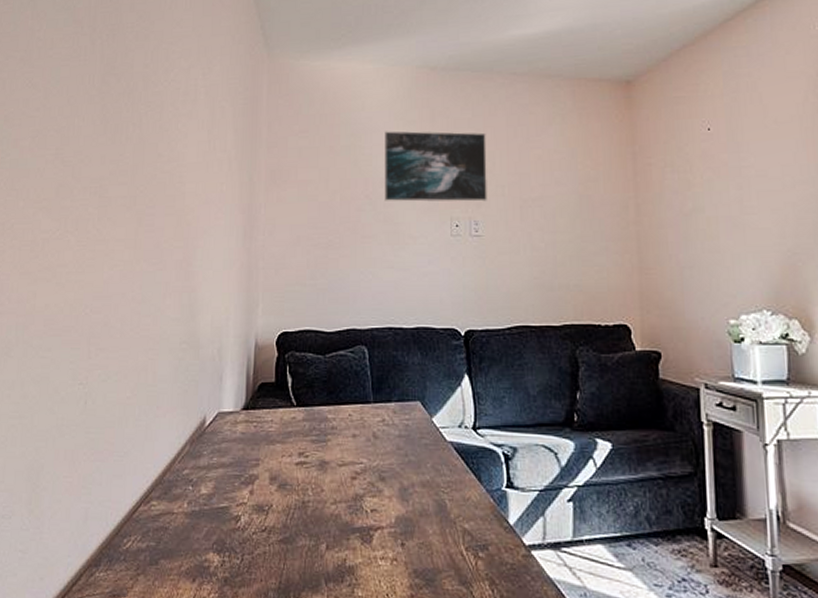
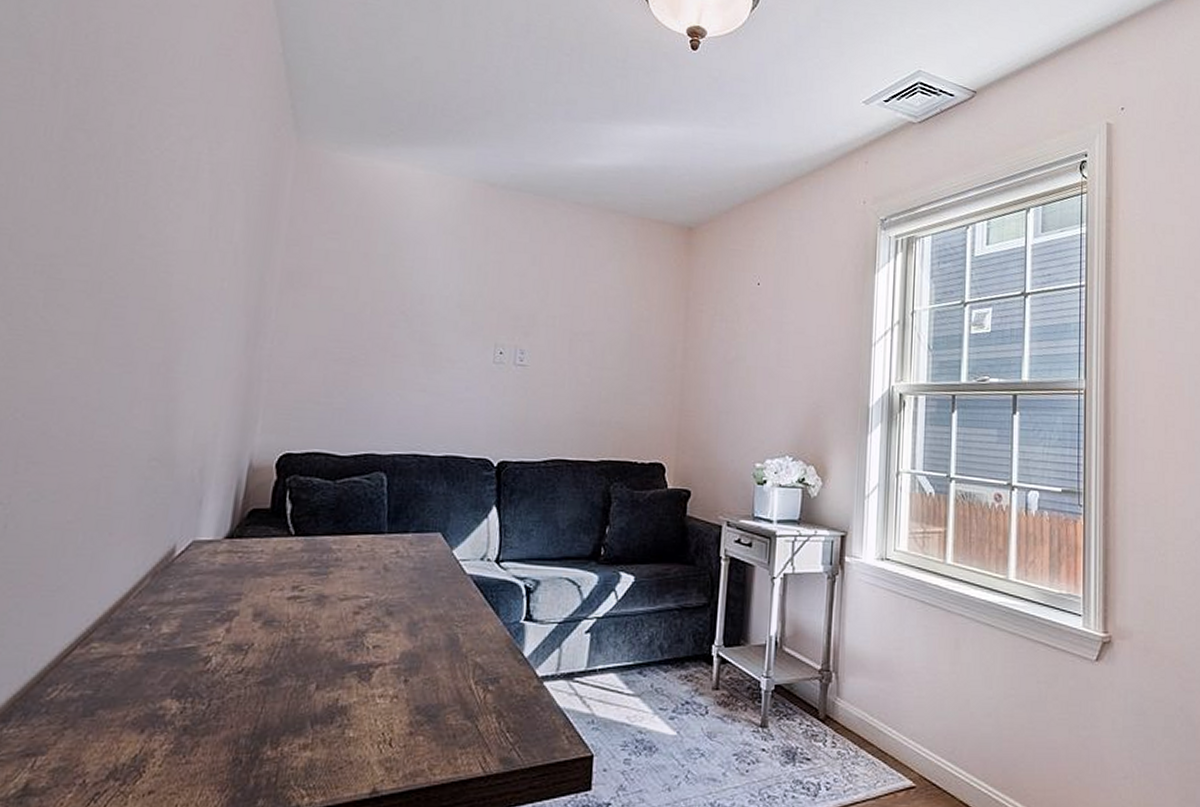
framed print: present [384,130,487,202] -> none [423,244,543,331]

